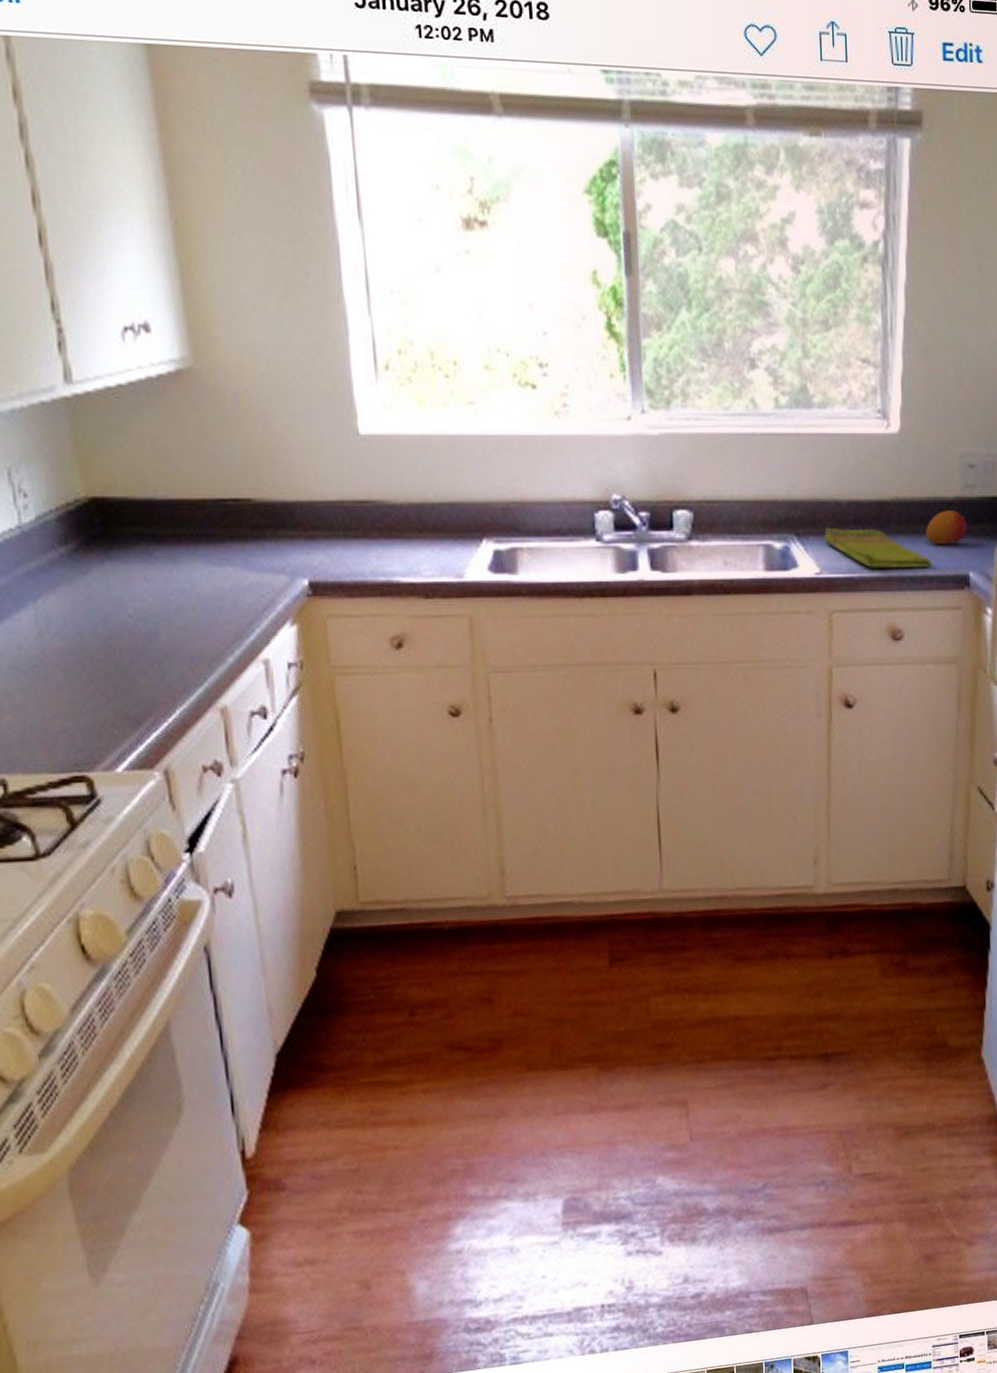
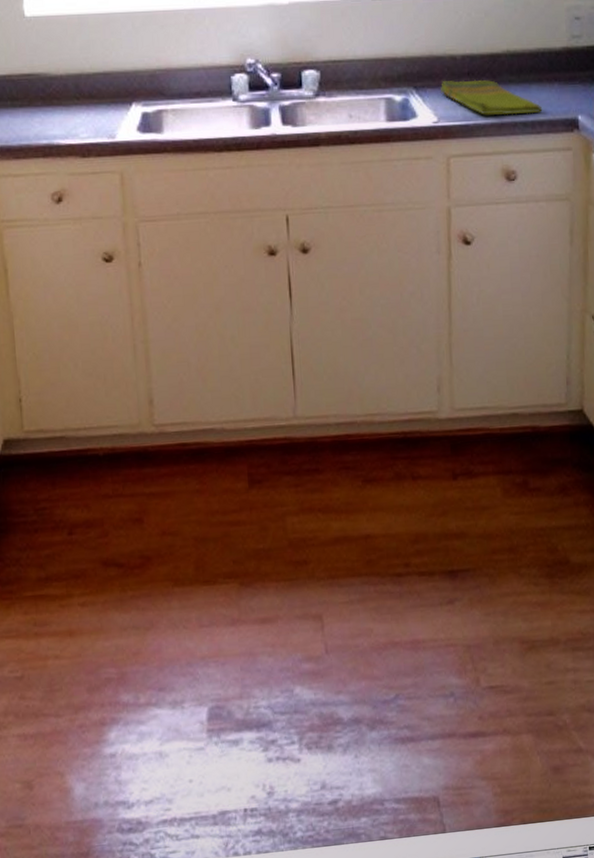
fruit: present [926,510,967,546] -> none [536,59,575,92]

